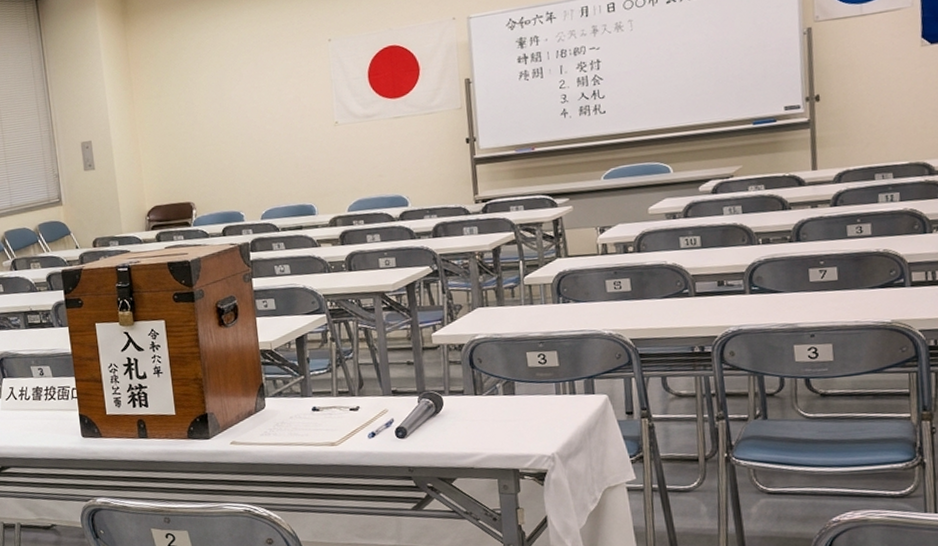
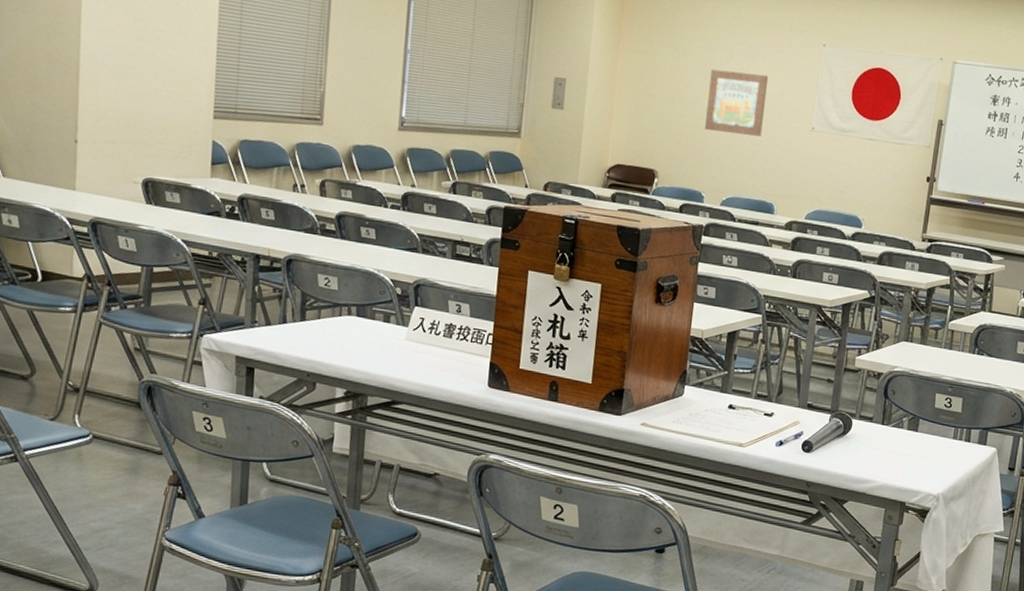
wall art: none [224,84,286,153] -> present [705,69,769,137]

